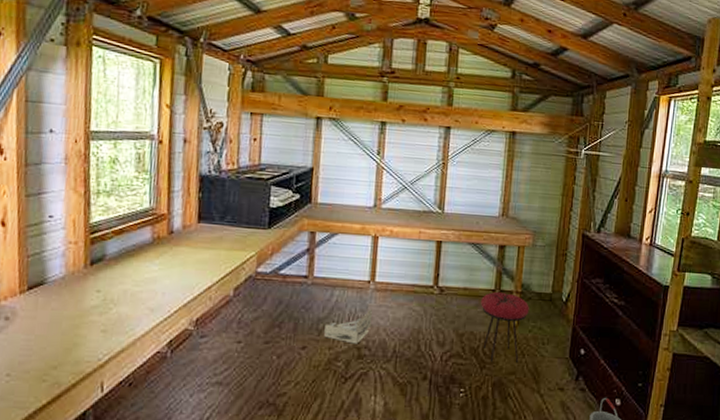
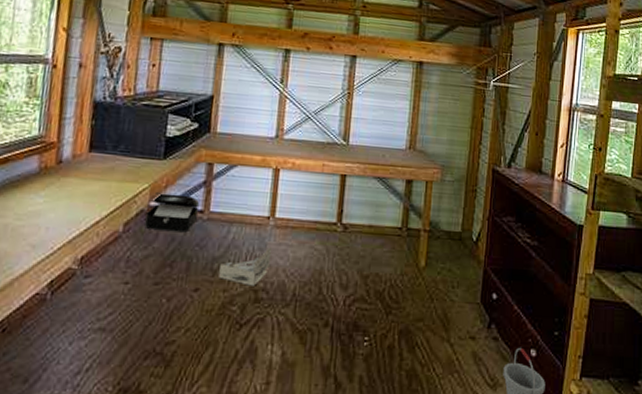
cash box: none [253,260,304,296] -> present [145,193,200,233]
stool: present [481,291,529,363] -> none [387,229,438,308]

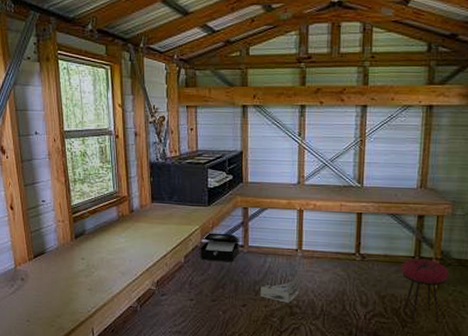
stool: none [387,229,438,308] -> present [401,258,449,322]

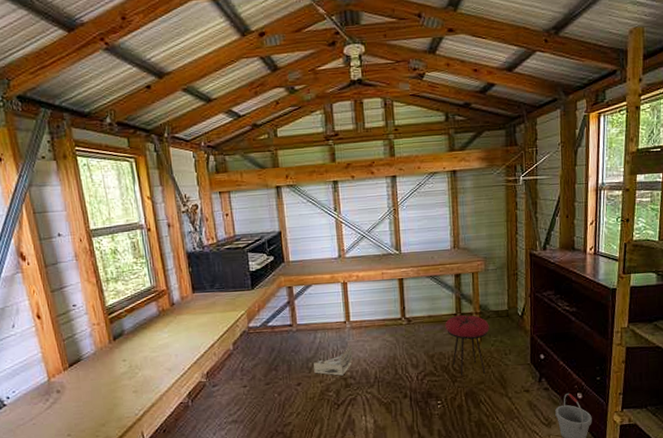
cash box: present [199,232,240,262] -> none [247,314,289,344]

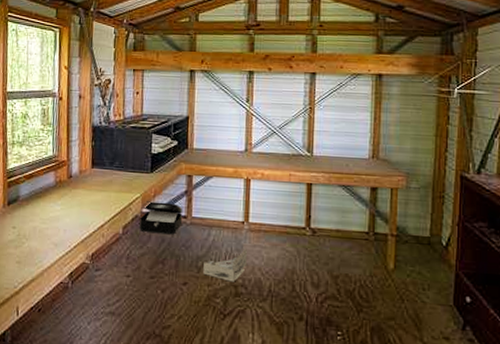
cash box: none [247,314,289,344] -> present [139,201,183,235]
stool: present [445,314,489,376] -> none [355,234,406,307]

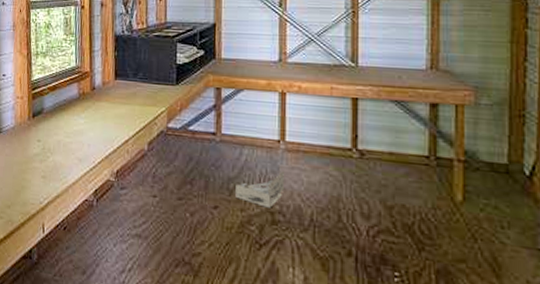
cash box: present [139,201,183,235] -> none [165,115,212,153]

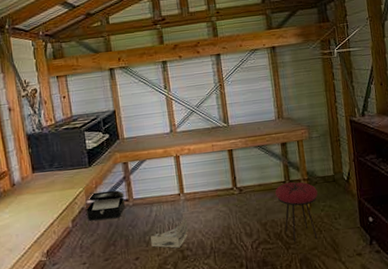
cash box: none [165,115,212,153] -> present [85,190,126,221]
stool: none [412,158,478,248] -> present [275,181,318,243]

